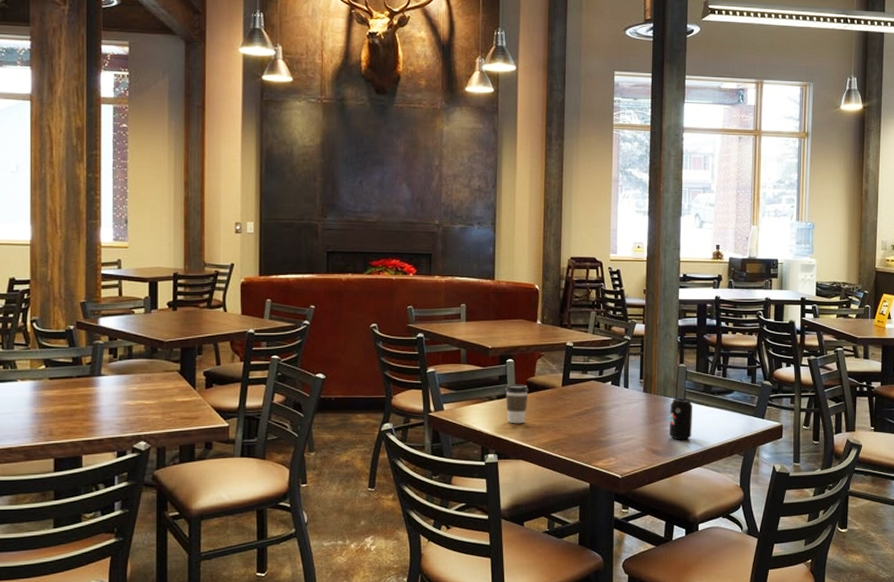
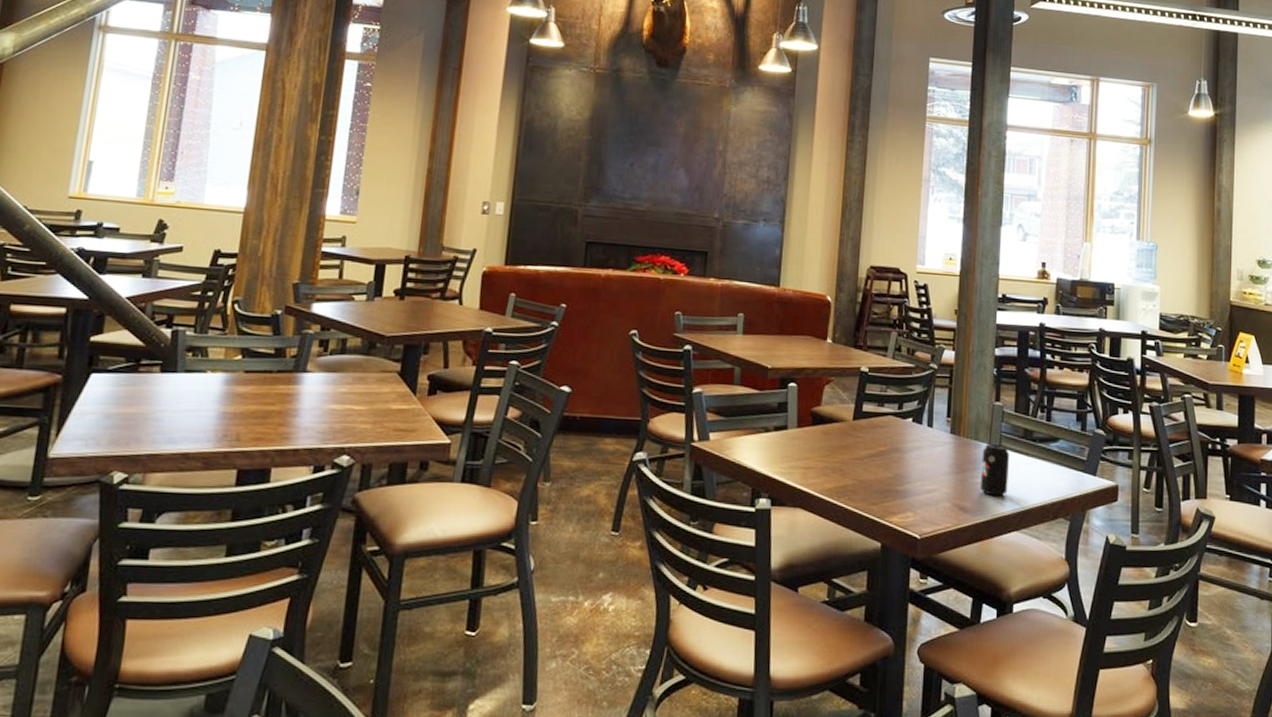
coffee cup: present [505,384,529,424] -> none [785,413,813,463]

